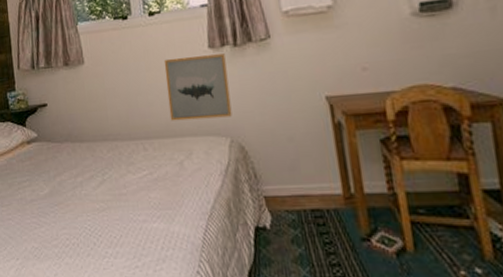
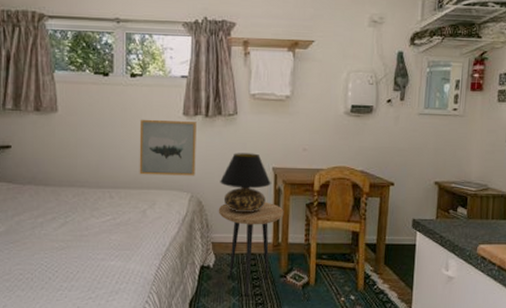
table lamp: none [262,81,328,157] -> present [220,153,271,213]
side table: none [265,140,352,266] -> present [218,202,284,295]

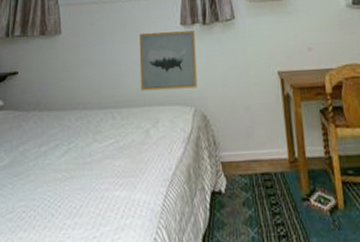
side table: present [218,202,284,295] -> none [224,110,297,226]
table lamp: present [220,153,271,213] -> none [223,58,279,125]

